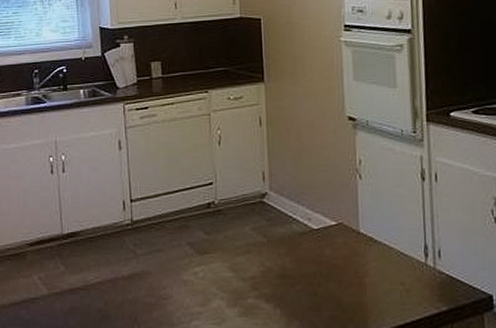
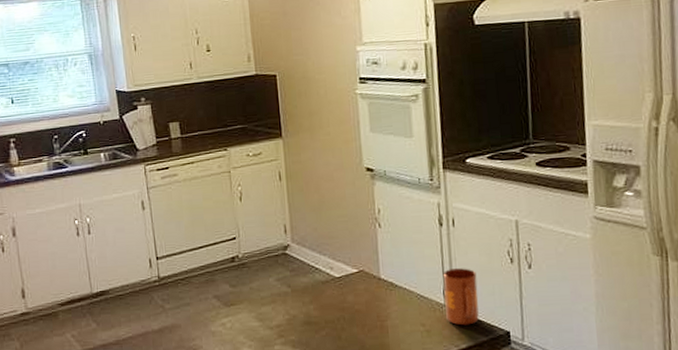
mug: none [424,225,461,287] -> present [443,268,479,326]

